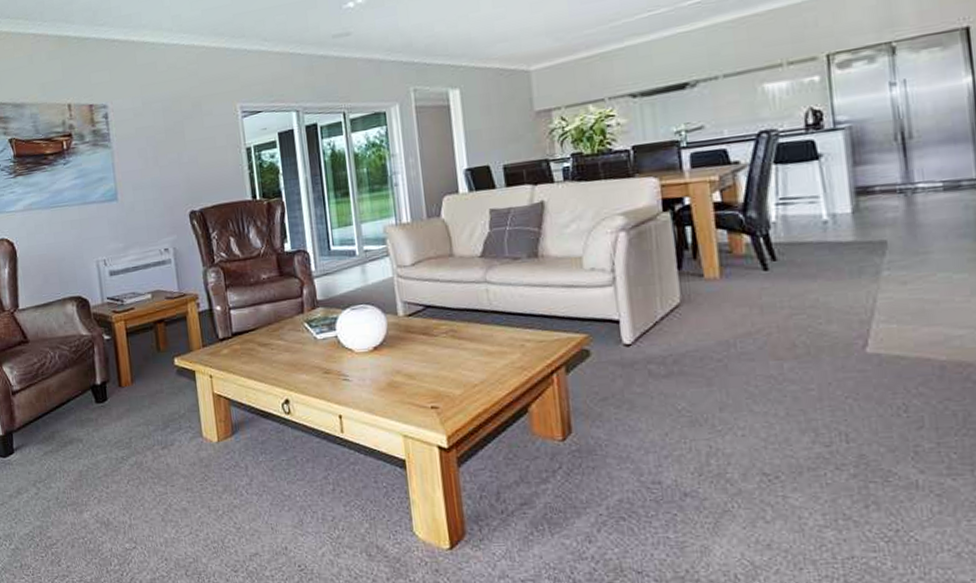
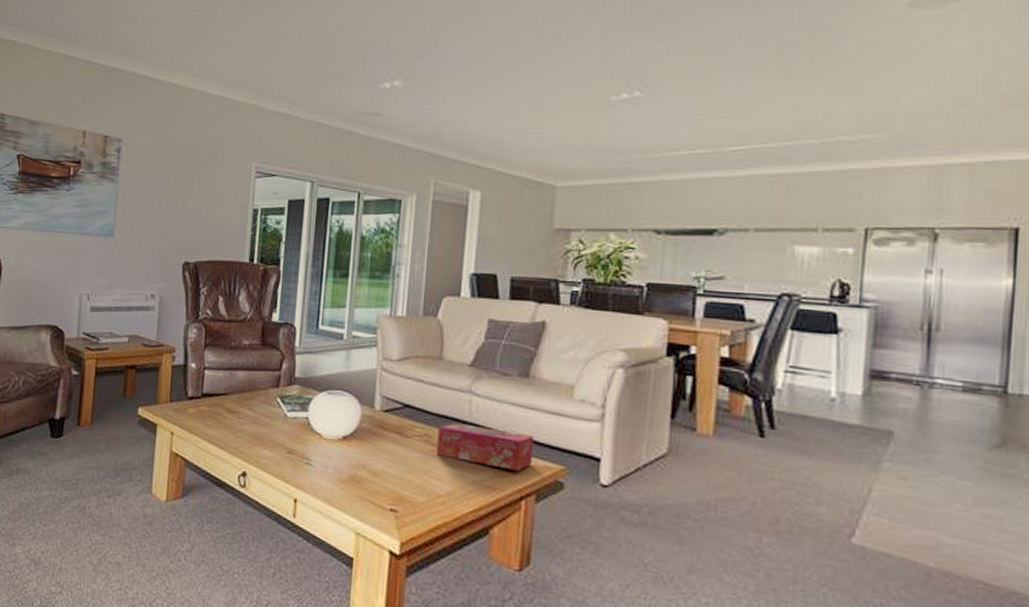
tissue box: none [462,311,556,348] -> present [436,423,534,471]

